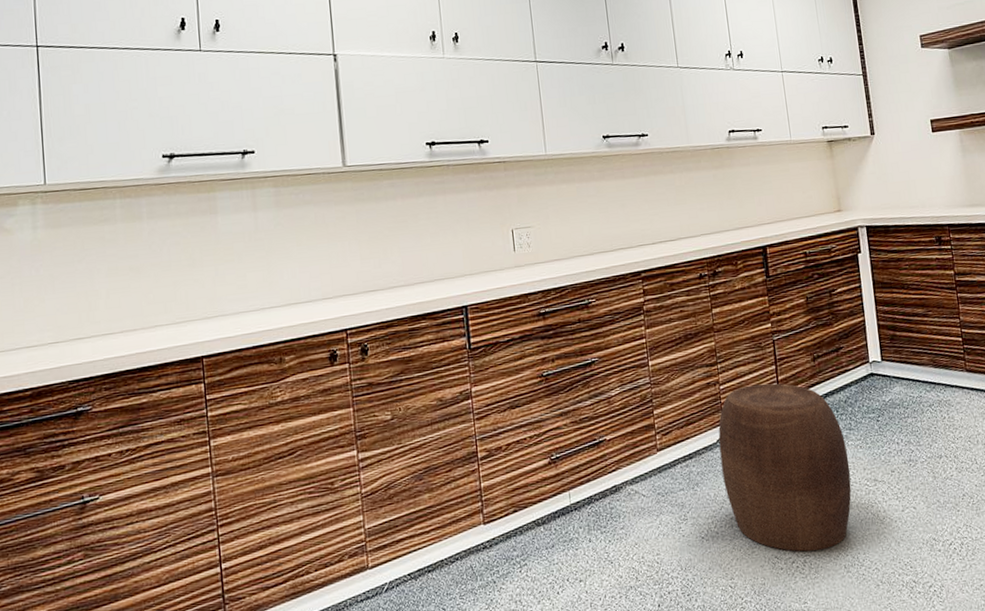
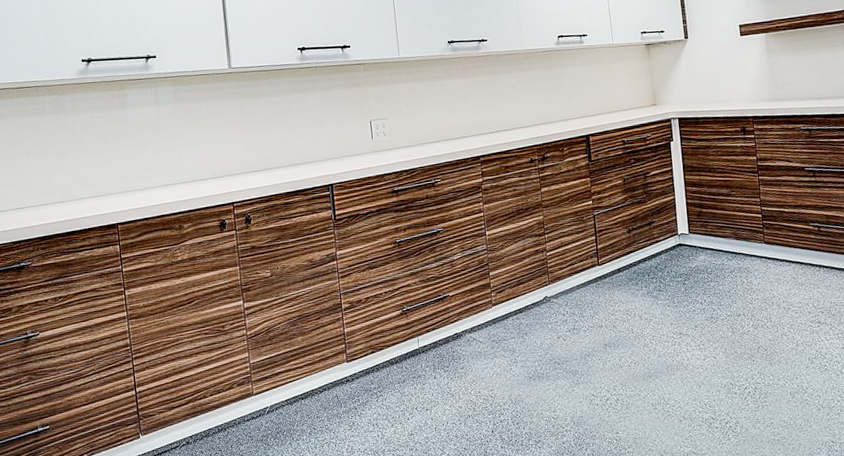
stool: present [718,383,852,552] -> none [545,251,660,391]

